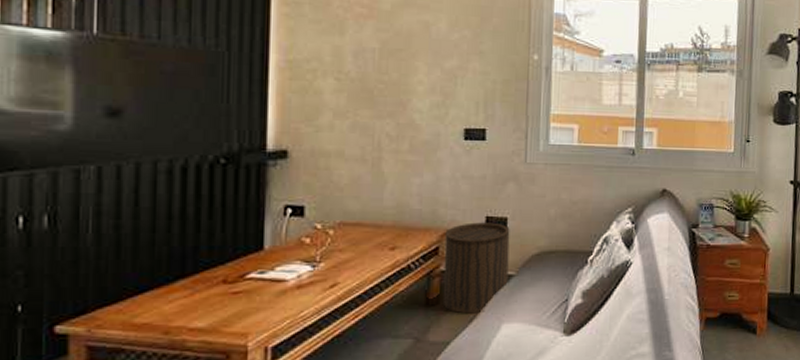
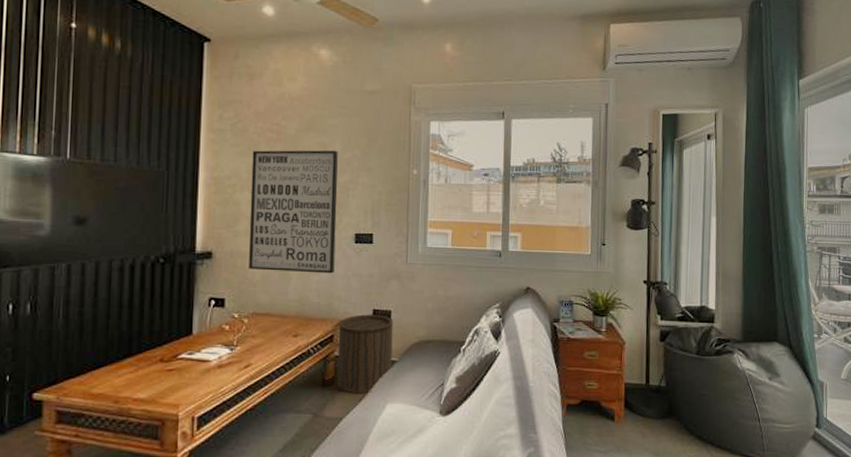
wall art: none [334,28,444,176] -> present [249,150,338,274]

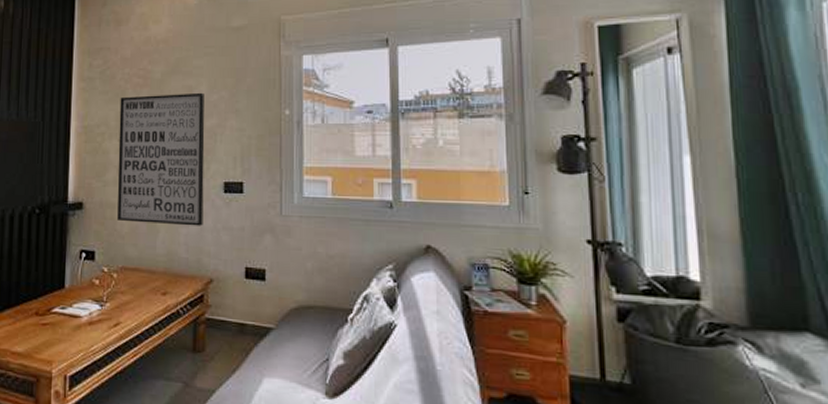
stool: present [336,314,394,394] -> none [208,272,268,364]

